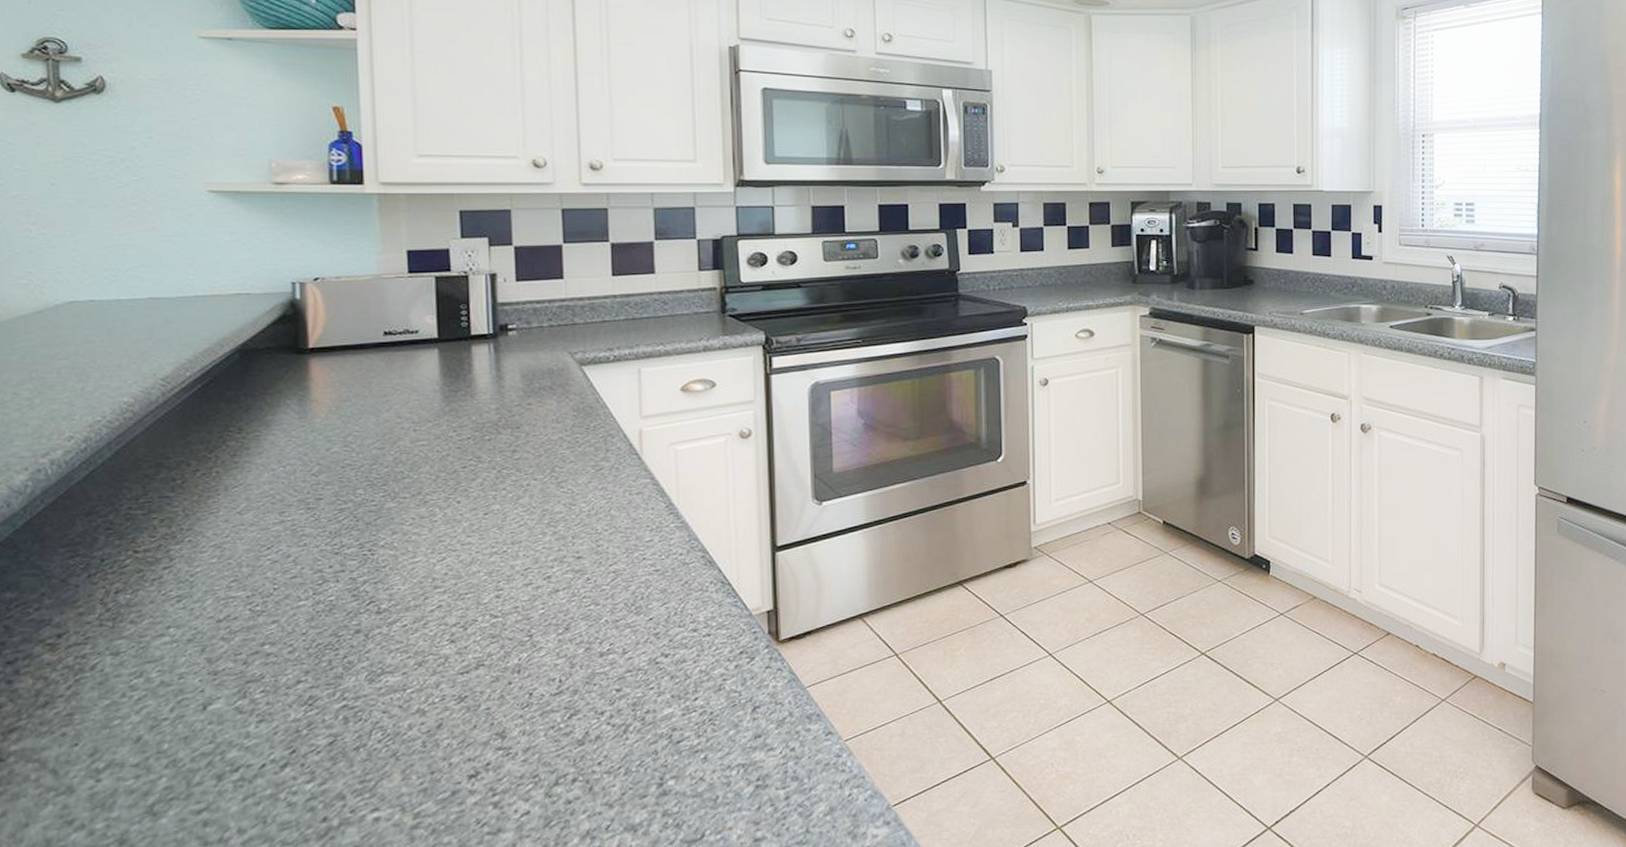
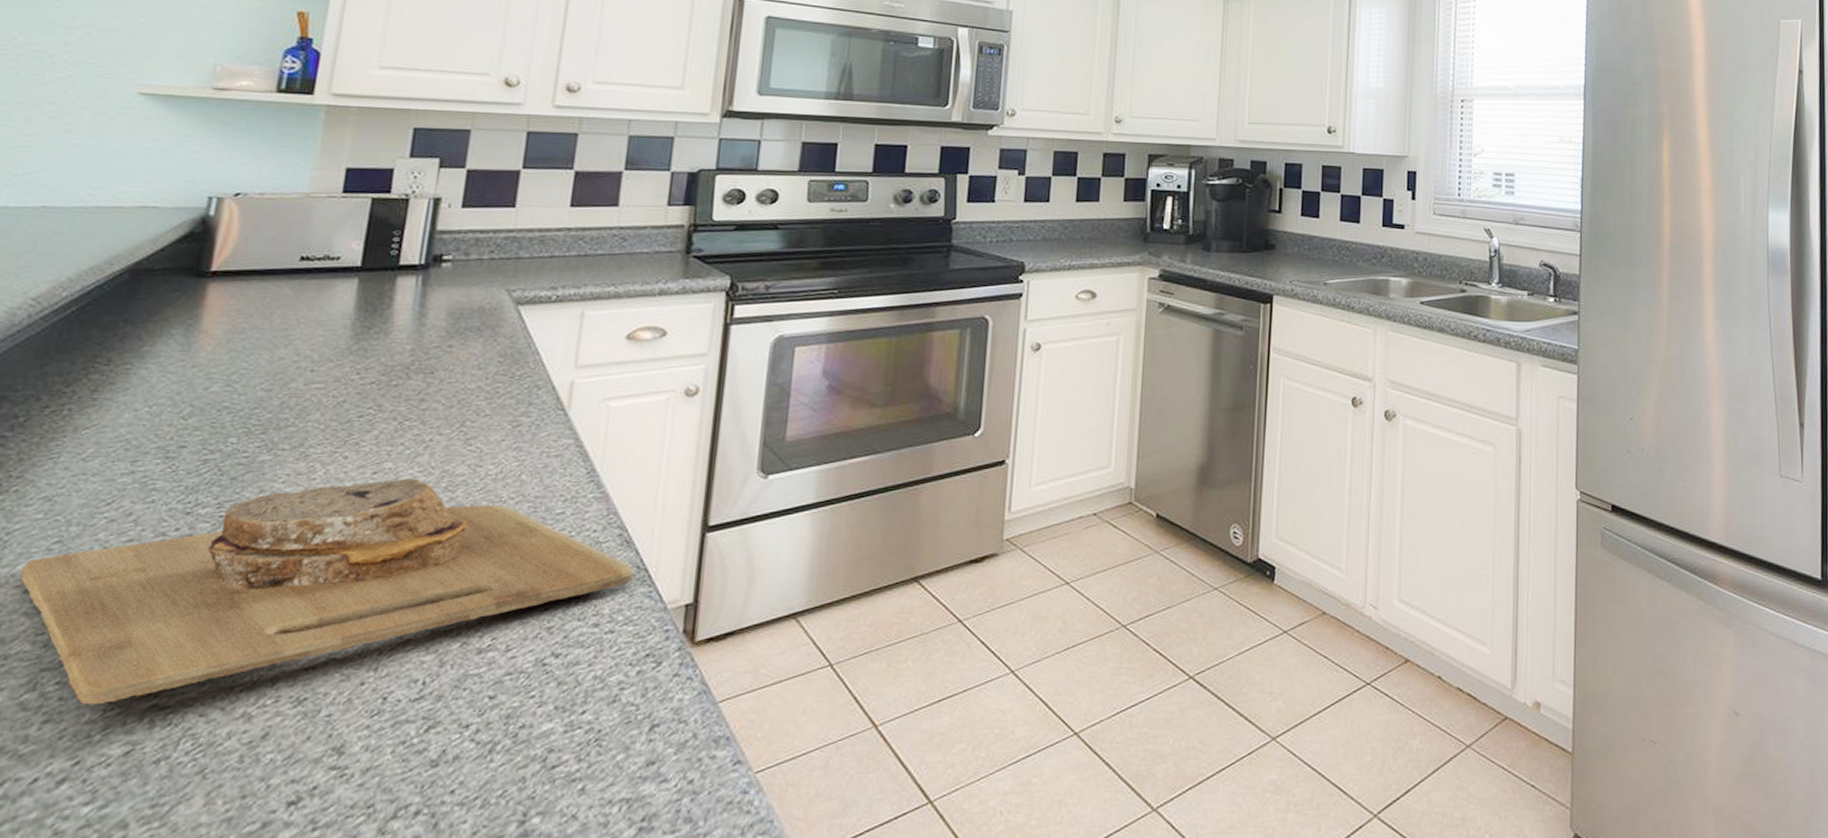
cutting board: none [211,517,719,708] -> present [20,478,634,705]

